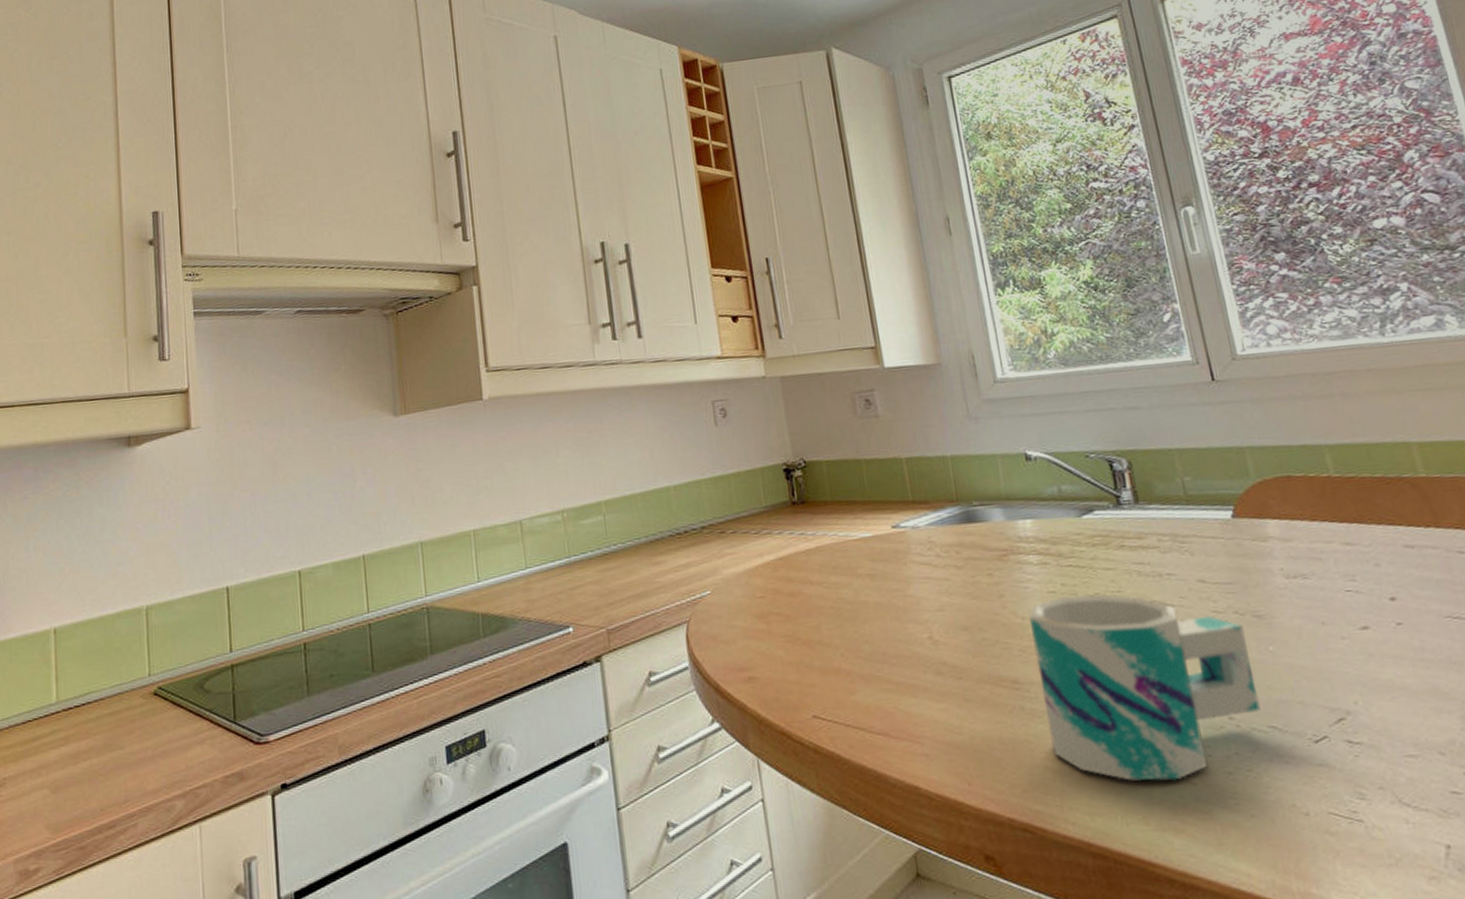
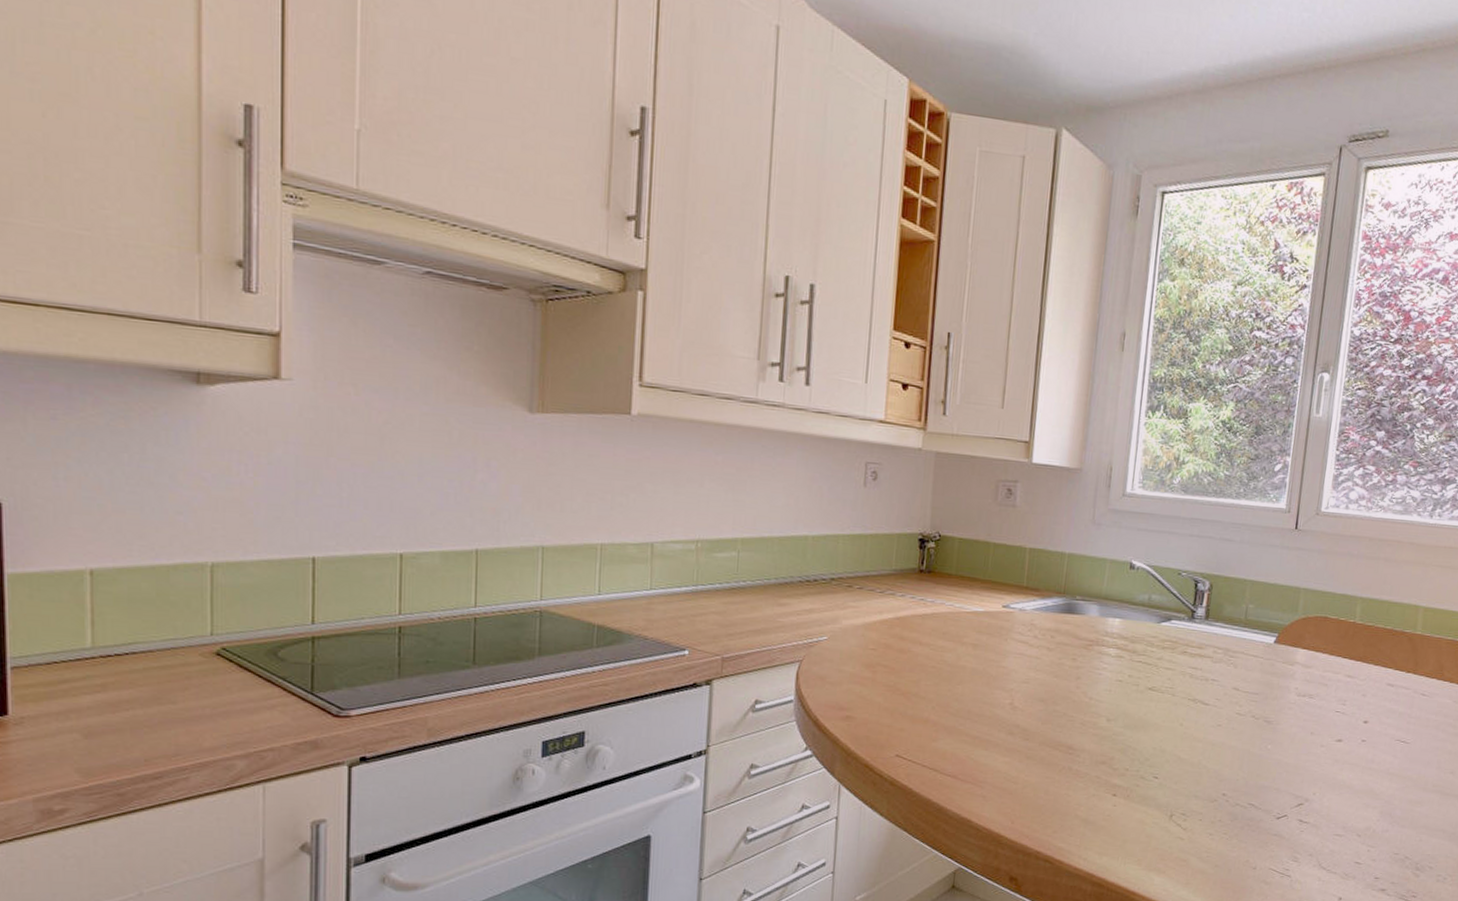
mug: present [1028,594,1261,781] -> none [1085,686,1255,836]

